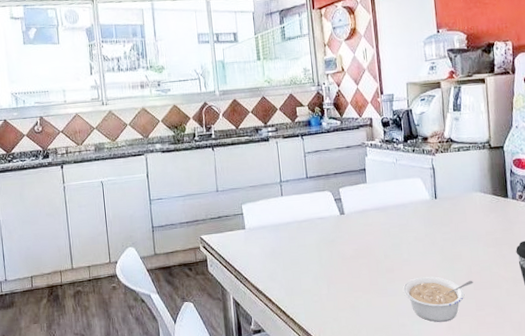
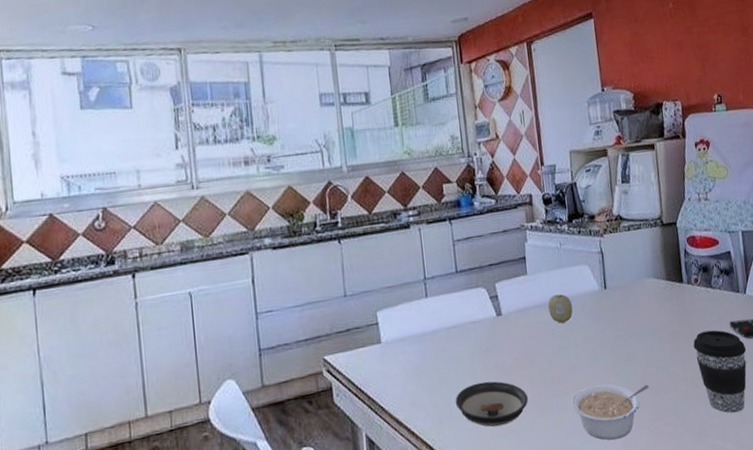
saucer: none [304,265,366,302] -> present [455,381,528,427]
fruit: none [384,201,407,224] -> present [548,294,573,323]

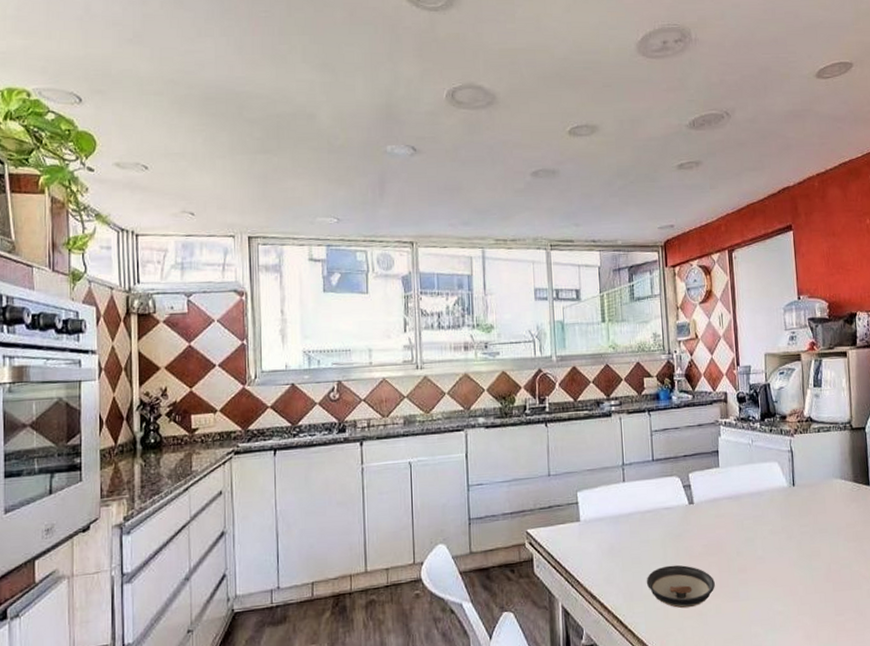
fruit: present [548,294,573,323] -> none [738,488,762,516]
legume: present [571,384,649,441] -> none [756,576,832,631]

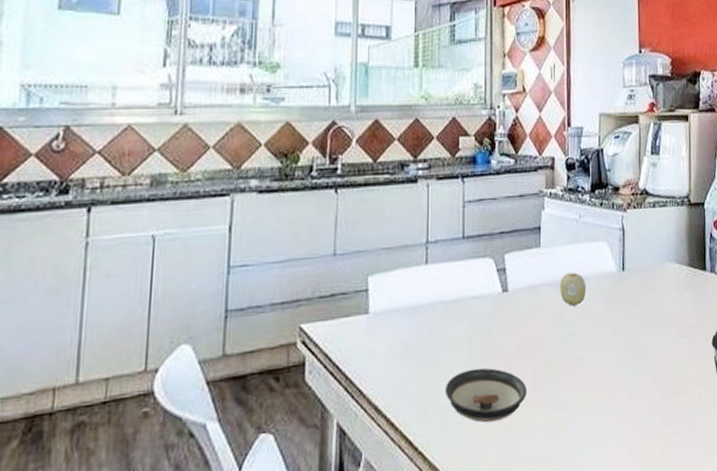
fruit: none [738,488,762,516] -> present [560,273,587,306]

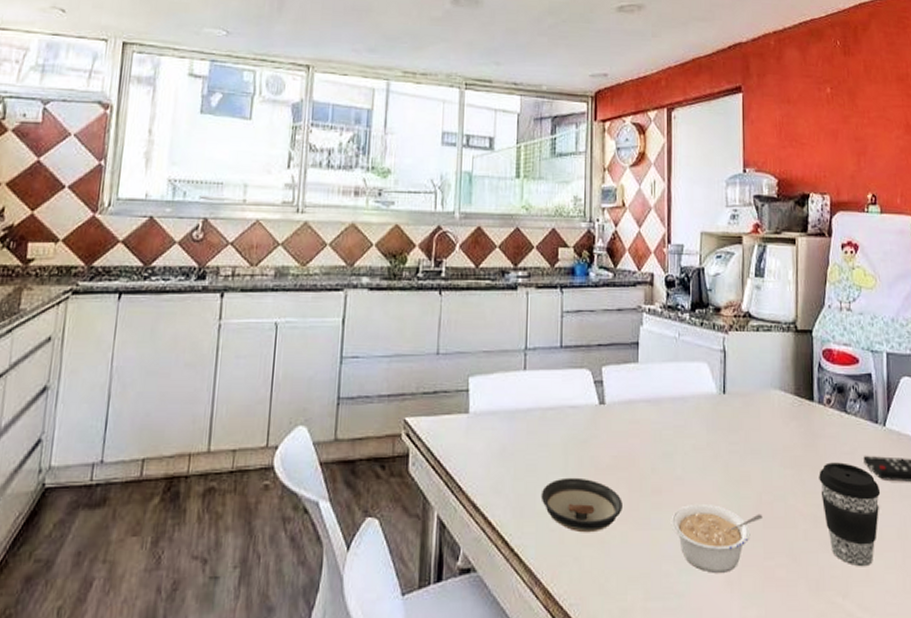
fruit: present [560,273,587,306] -> none [658,391,685,425]
legume: none [574,379,660,447] -> present [671,503,763,573]

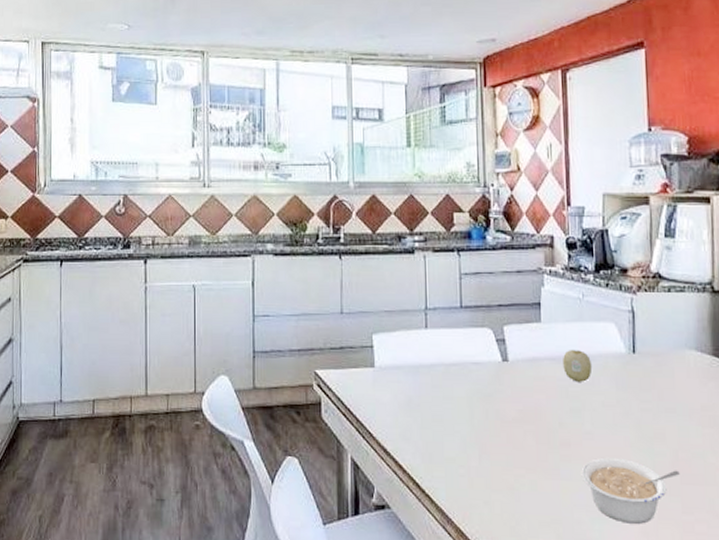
saucer: present [541,477,622,533] -> none [448,428,531,480]
fruit: none [658,391,685,425] -> present [563,350,593,382]

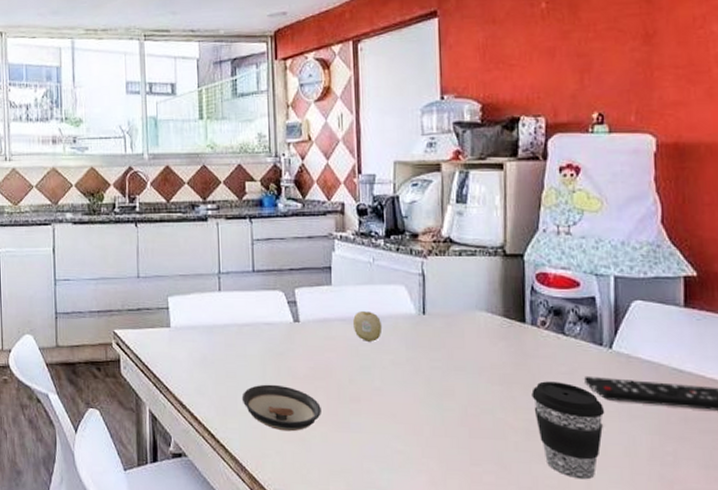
saucer: none [448,428,531,480] -> present [241,384,321,432]
legume: present [581,457,680,524] -> none [370,412,468,474]

